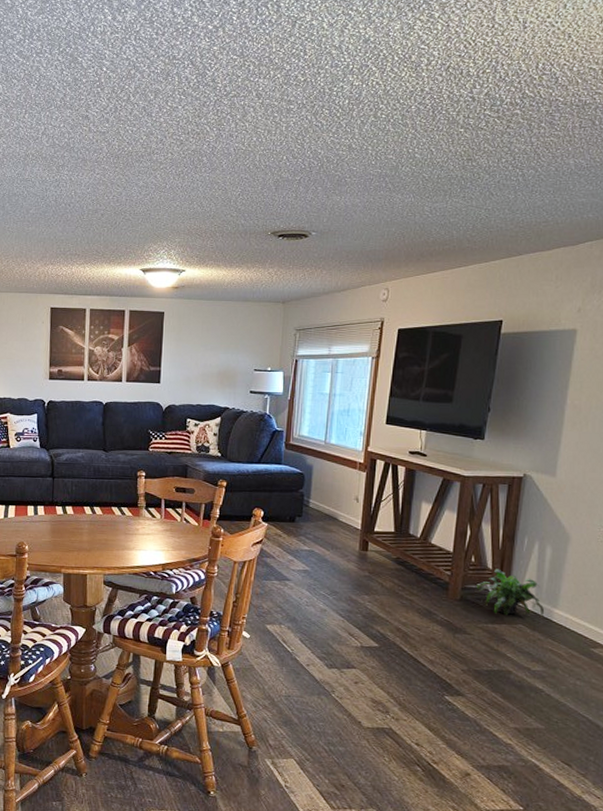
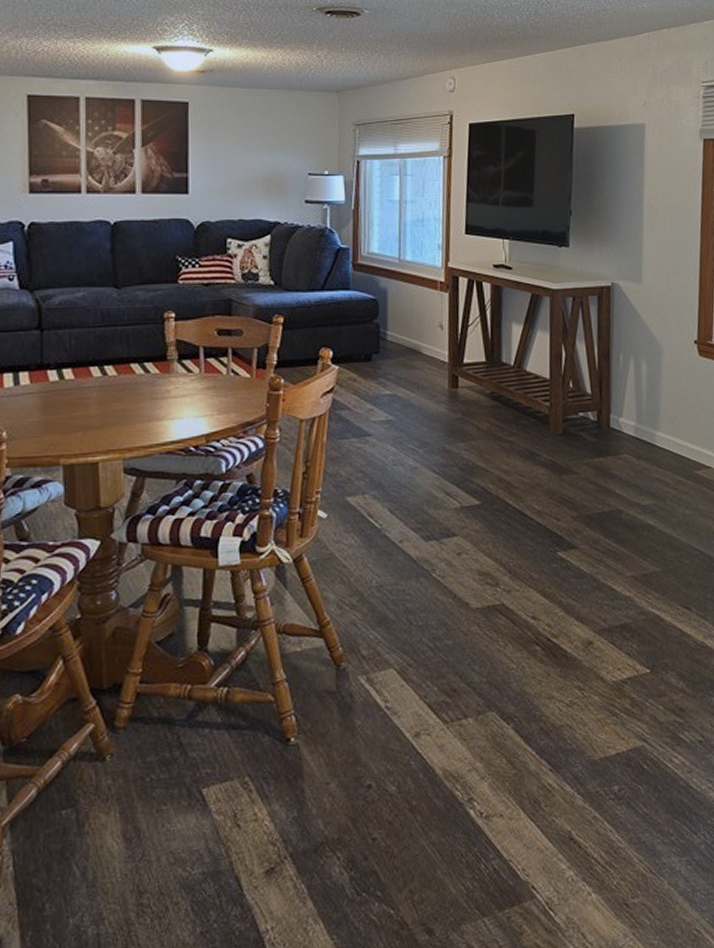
potted plant: present [476,568,545,617] -> none [577,392,648,446]

